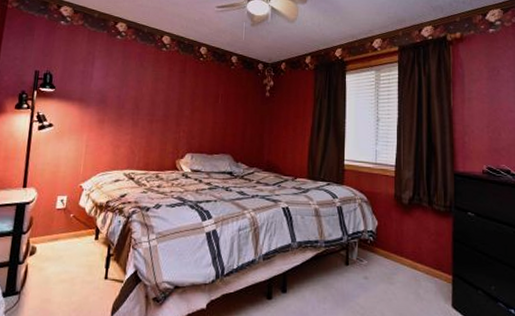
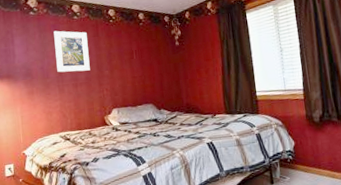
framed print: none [134,59,173,108] -> present [53,30,90,73]

